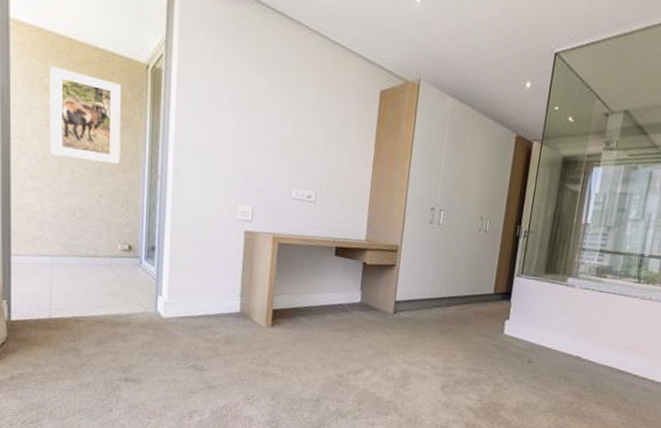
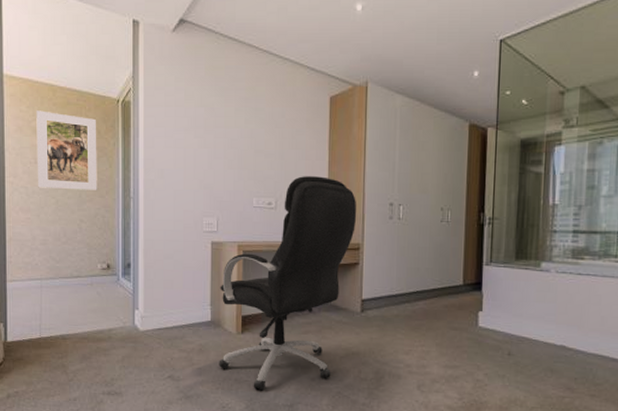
office chair: none [245,171,399,385] -> present [219,176,357,391]

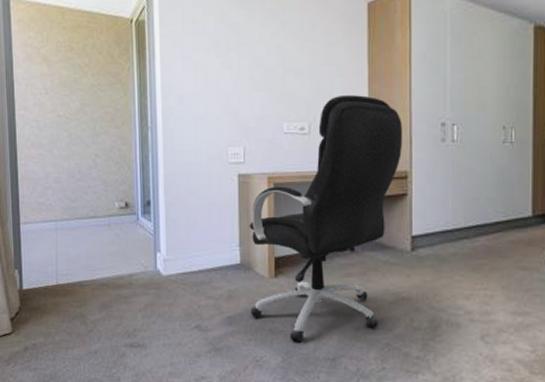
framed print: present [36,110,97,190] -> none [45,36,112,122]

